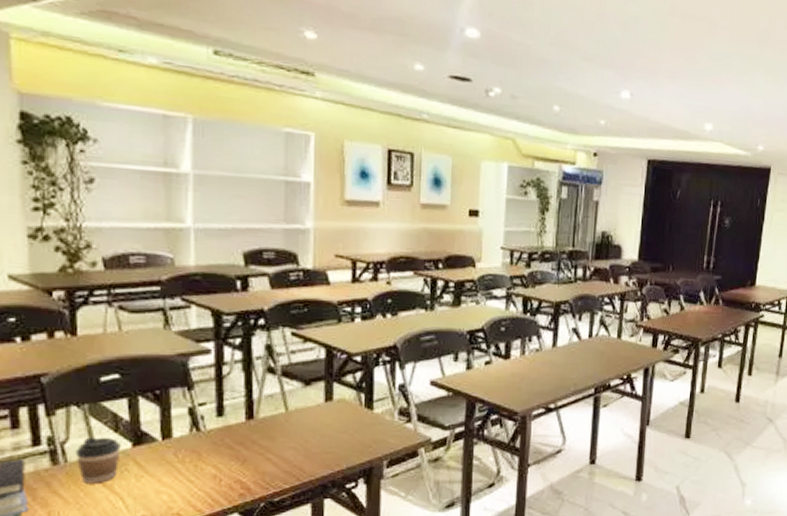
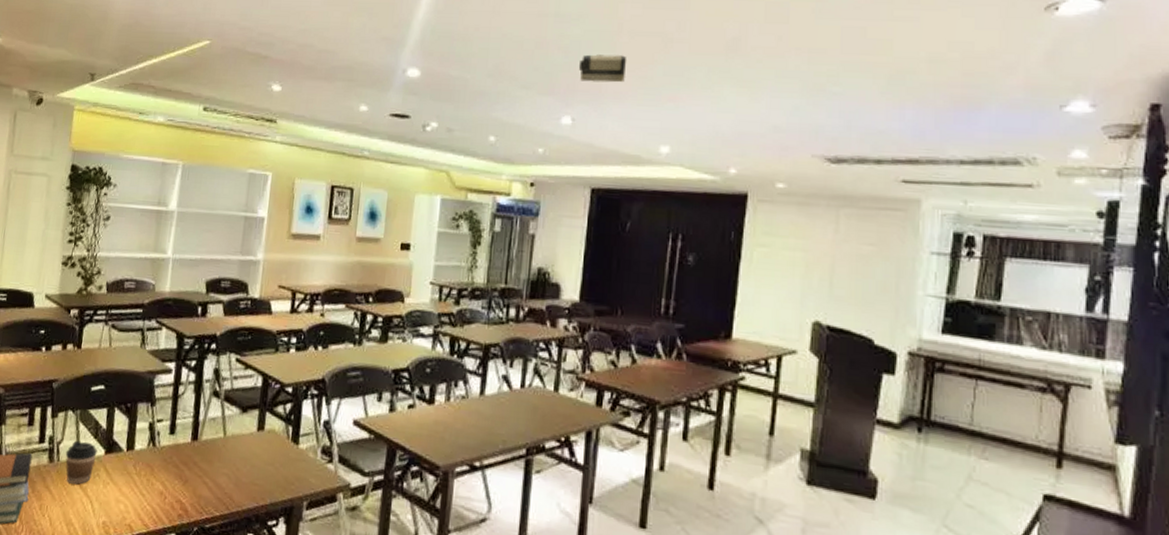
projector: none [636,32,679,62] -> present [578,54,627,83]

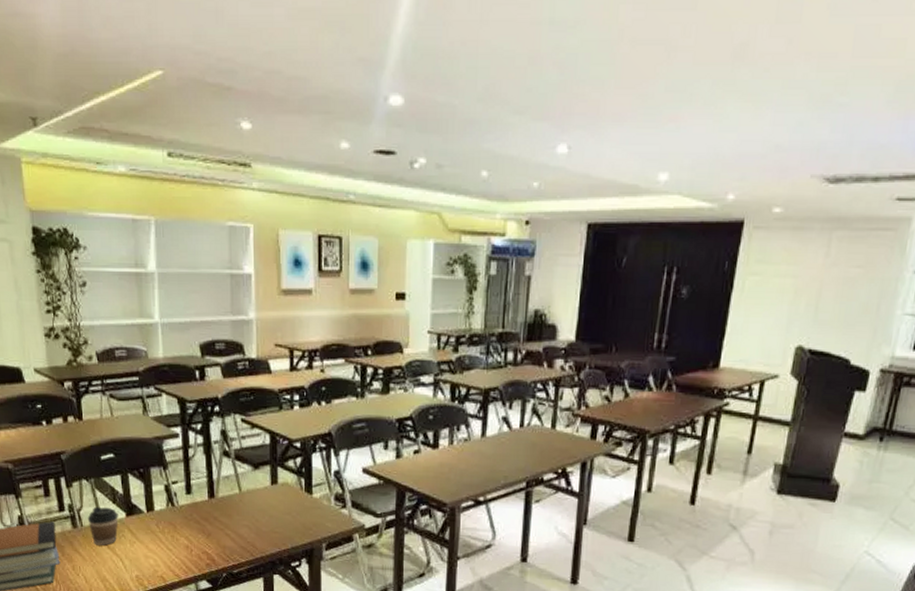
projector: present [578,54,627,83] -> none [575,69,627,103]

